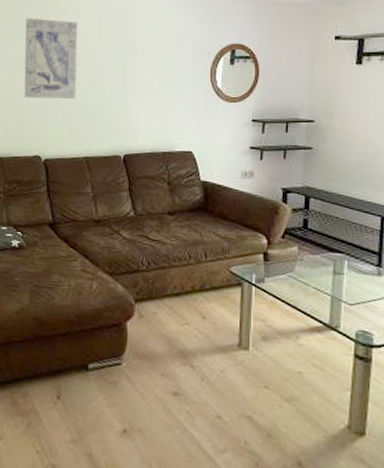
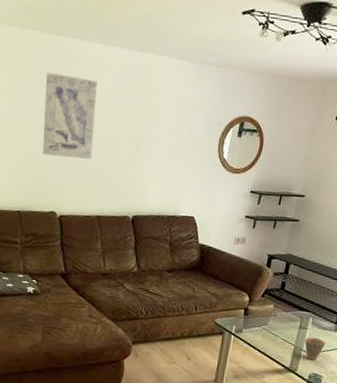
cup: none [343,284,370,314] -> present [304,337,326,360]

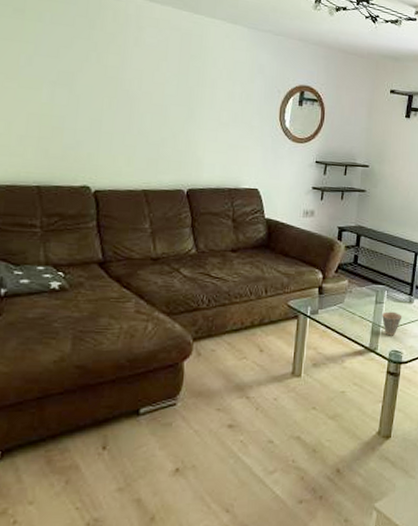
wall art: present [42,72,98,159] -> none [70,24,140,125]

